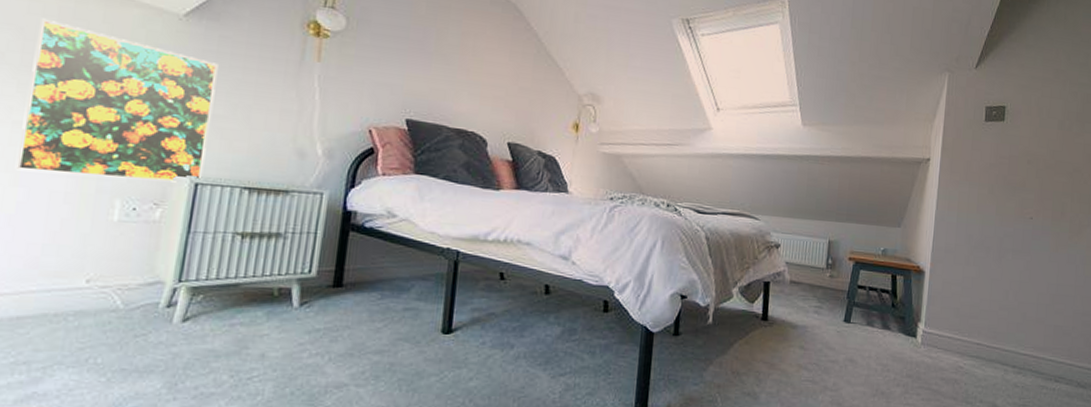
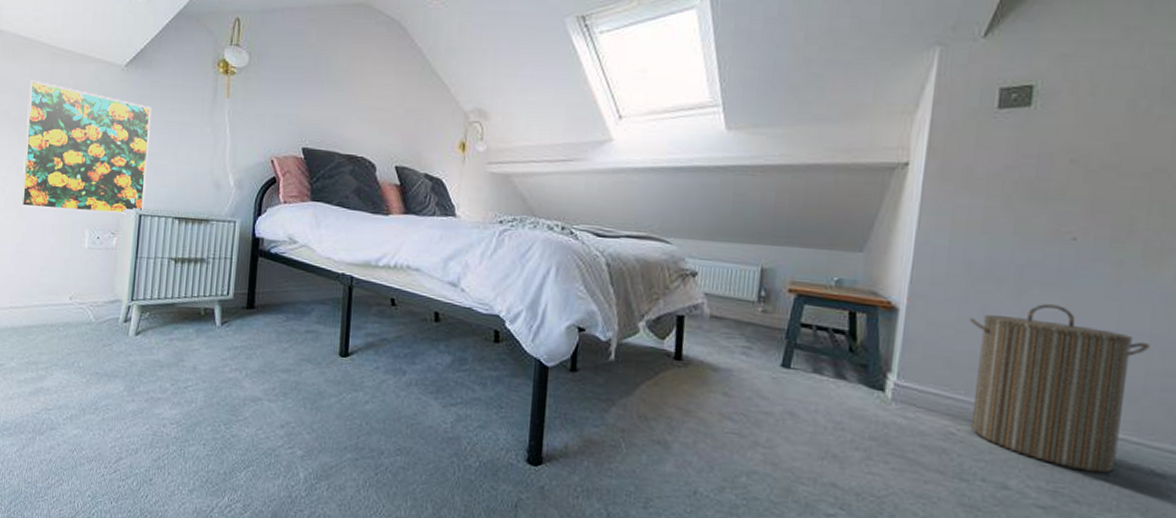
laundry hamper: none [970,266,1075,389] -> present [970,304,1150,474]

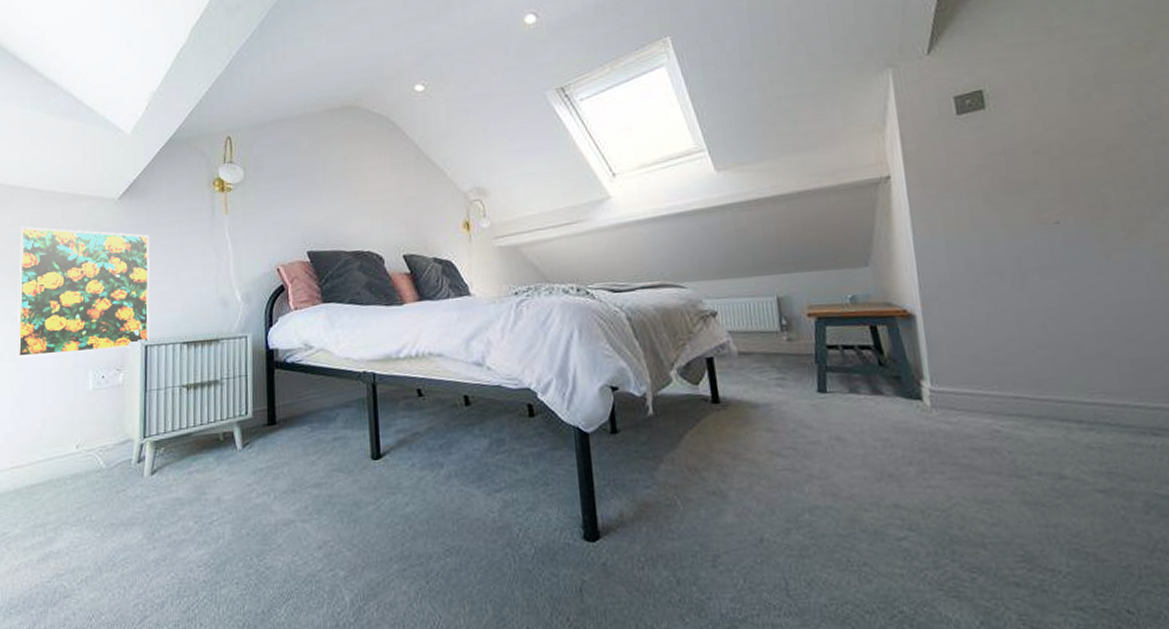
laundry hamper: present [970,304,1150,474] -> none [983,287,1159,447]

